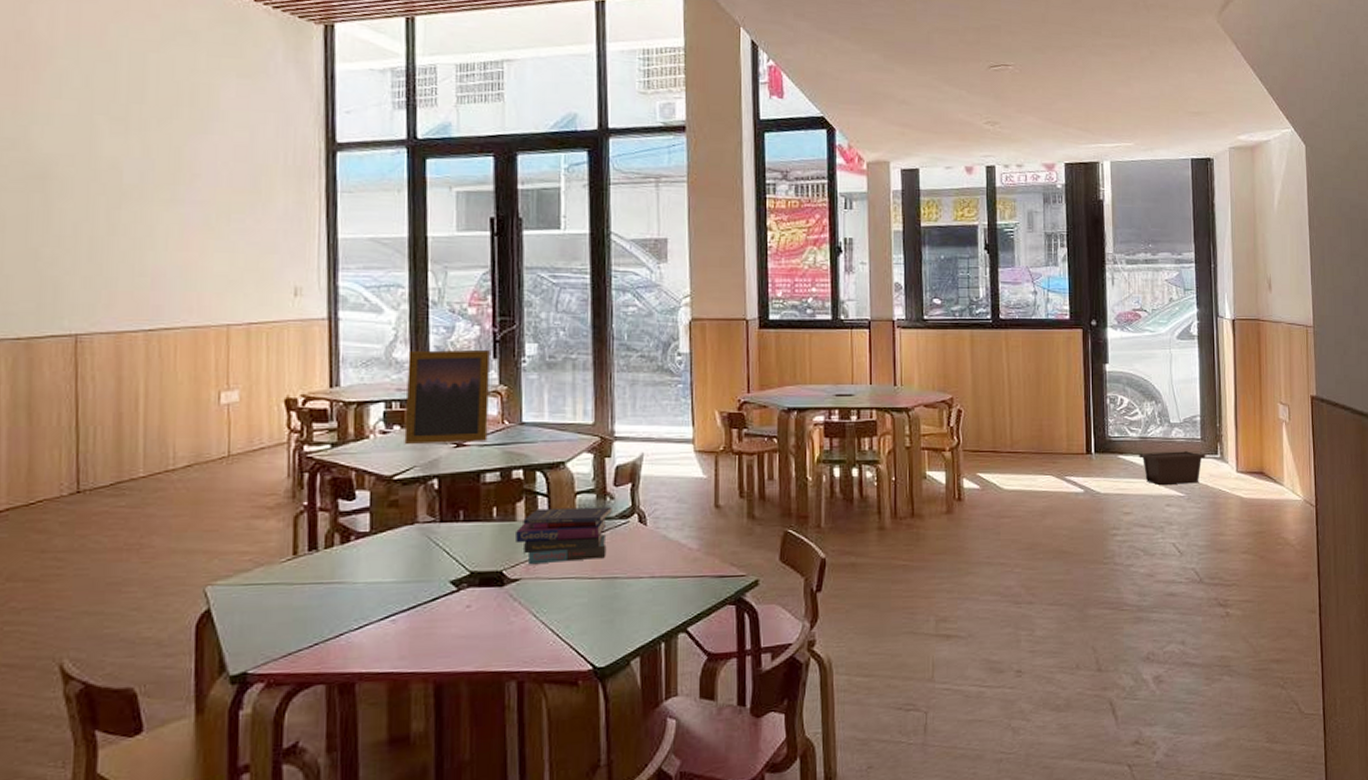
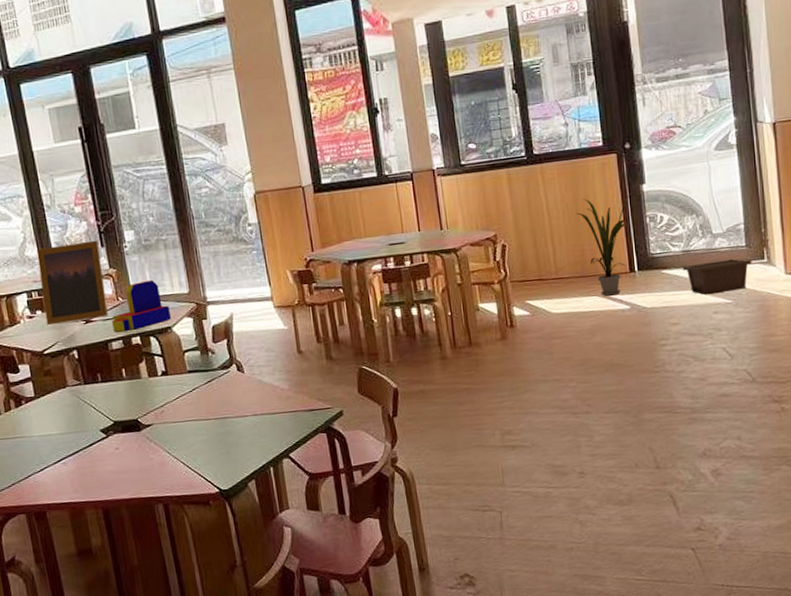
toy blocks: none [490,403,568,461] -> present [112,279,172,332]
books: present [516,506,612,565] -> none [142,360,215,413]
house plant: none [1037,371,1094,477] -> present [576,193,632,296]

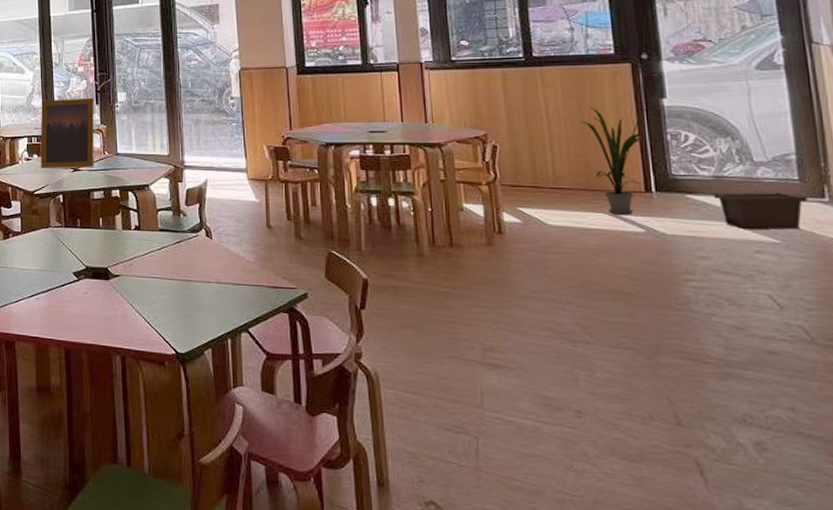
toy blocks: present [112,279,172,332] -> none [97,139,150,183]

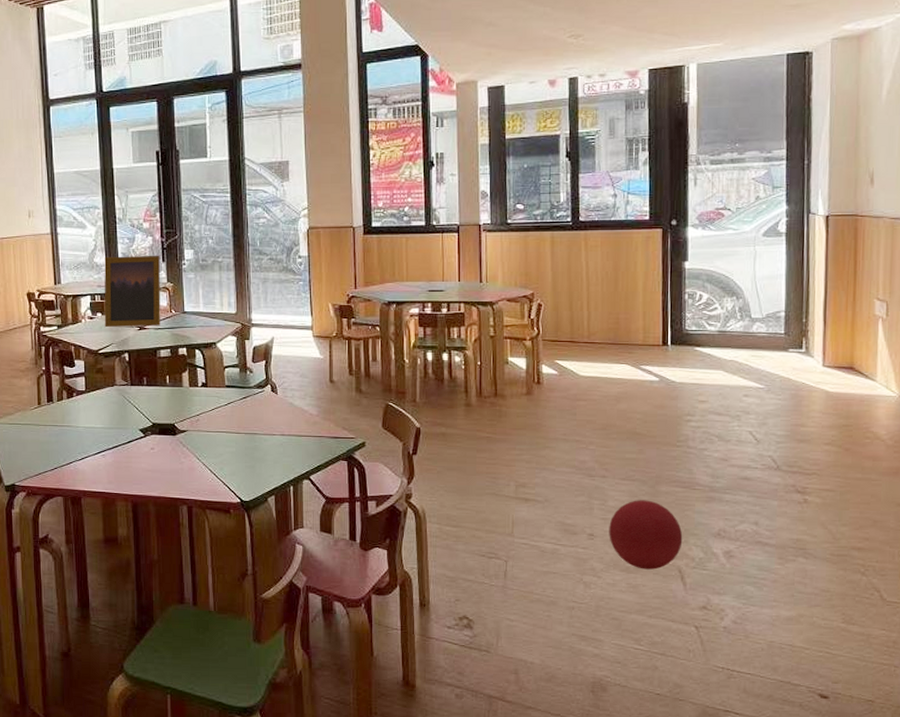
house plant: present [580,106,649,215] -> none [615,269,673,366]
ball: none [600,372,697,460] -> present [609,500,683,570]
storage bin: present [714,193,807,230] -> none [717,345,788,377]

